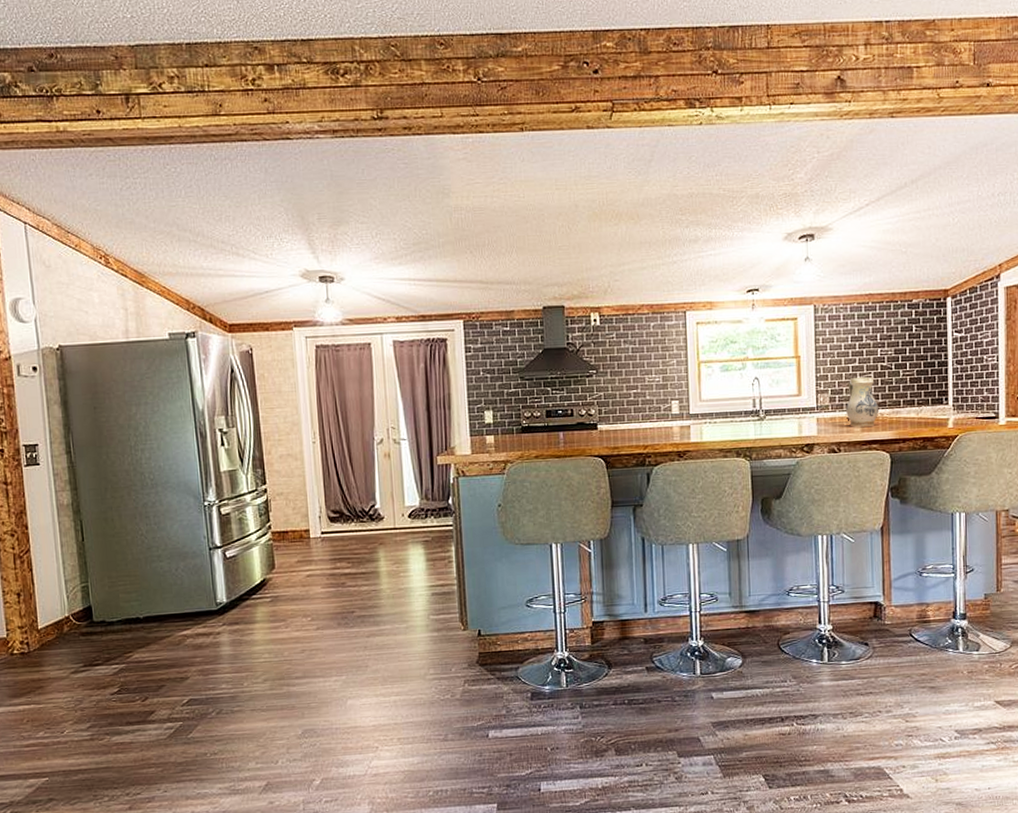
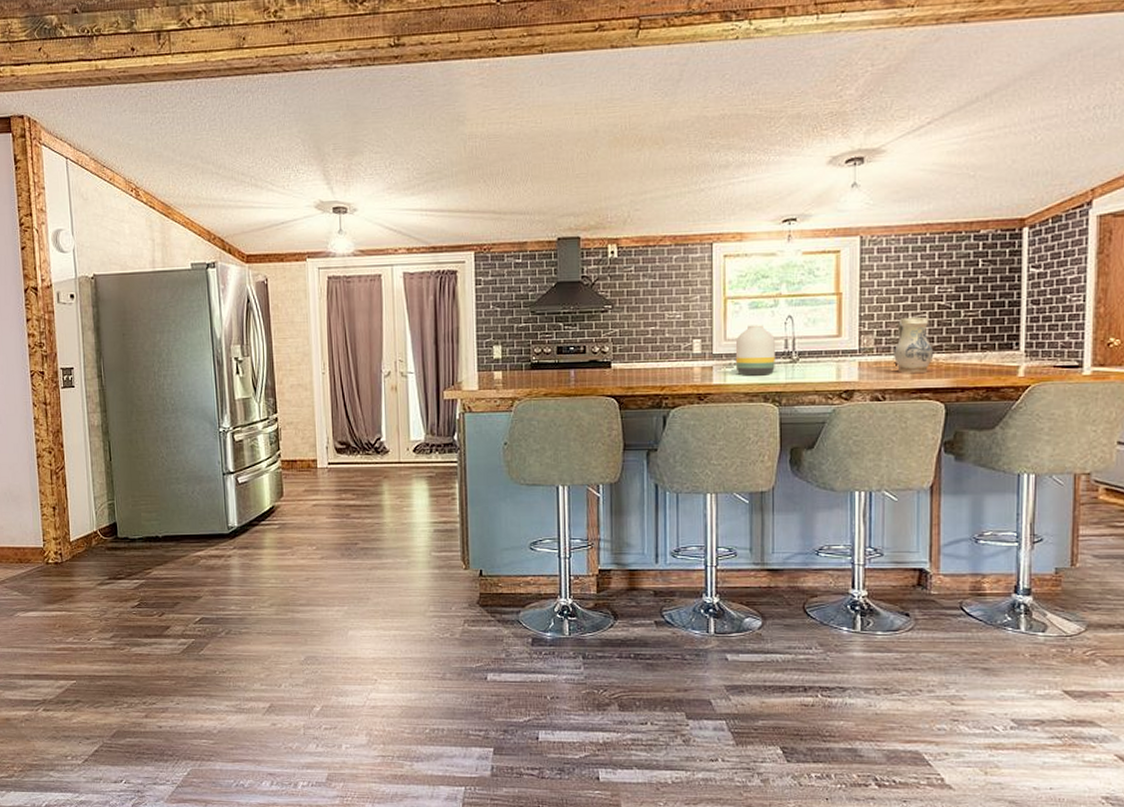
vase: none [709,386,745,435] -> present [735,325,775,377]

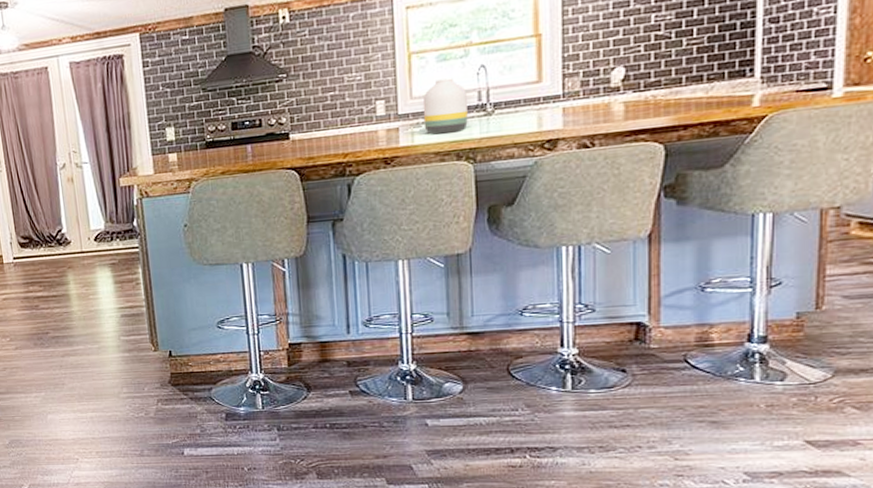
ceramic pitcher: present [894,317,934,374] -> none [604,51,651,117]

